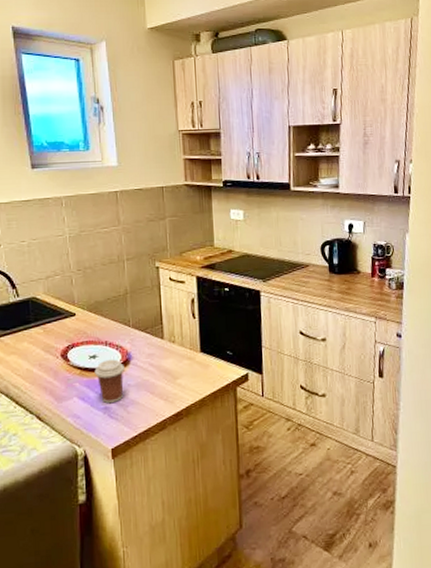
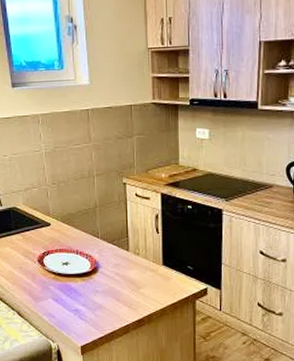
coffee cup: present [94,359,126,403] -> none [67,267,94,305]

